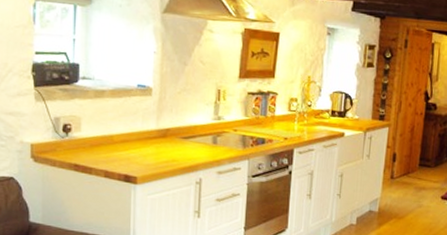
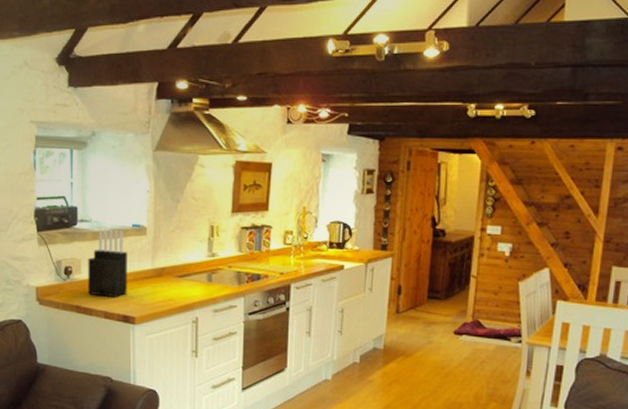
knife block: none [88,87,131,157] -> present [88,229,127,297]

